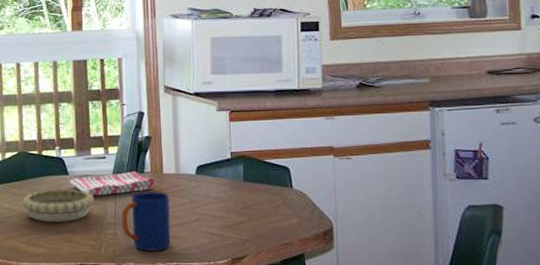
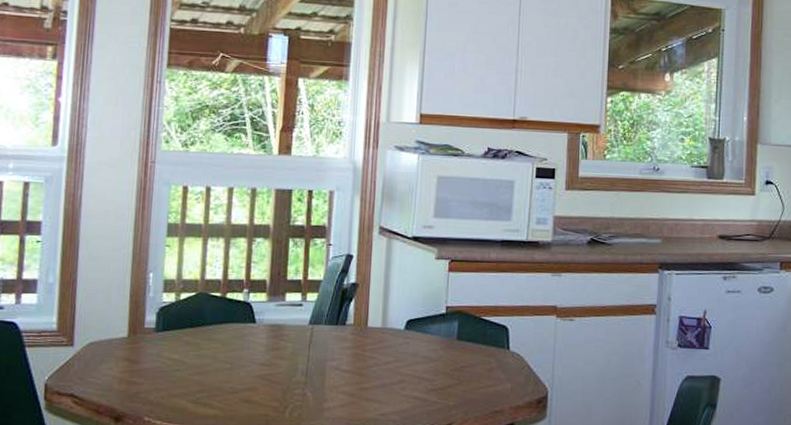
decorative bowl: present [21,190,94,222] -> none [194,340,284,379]
dish towel: present [70,171,156,196] -> none [256,323,358,350]
mug: present [121,192,171,251] -> none [313,347,371,416]

